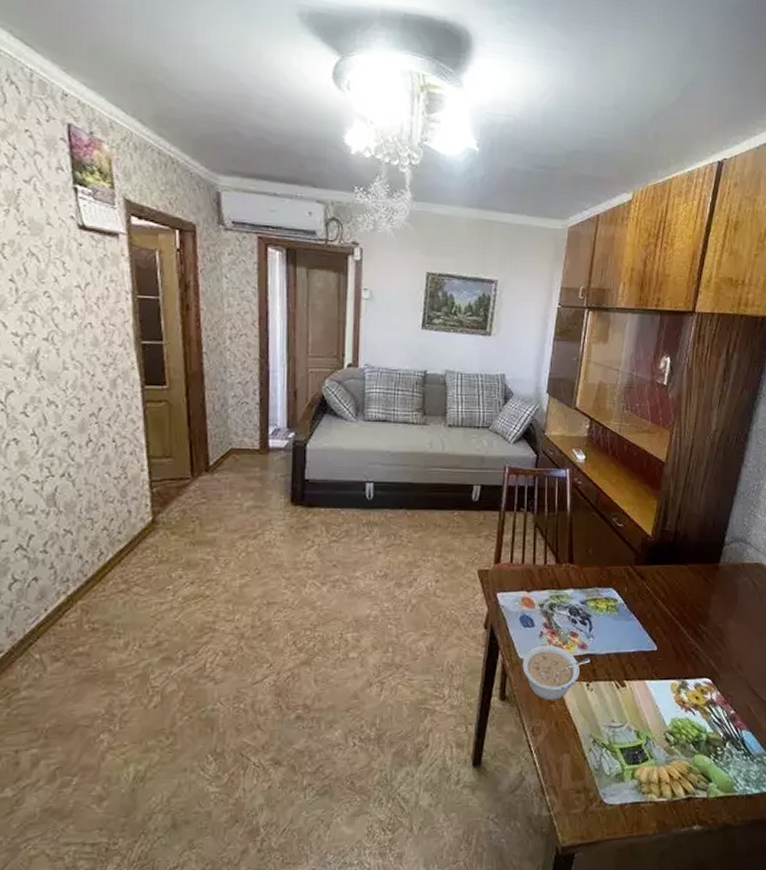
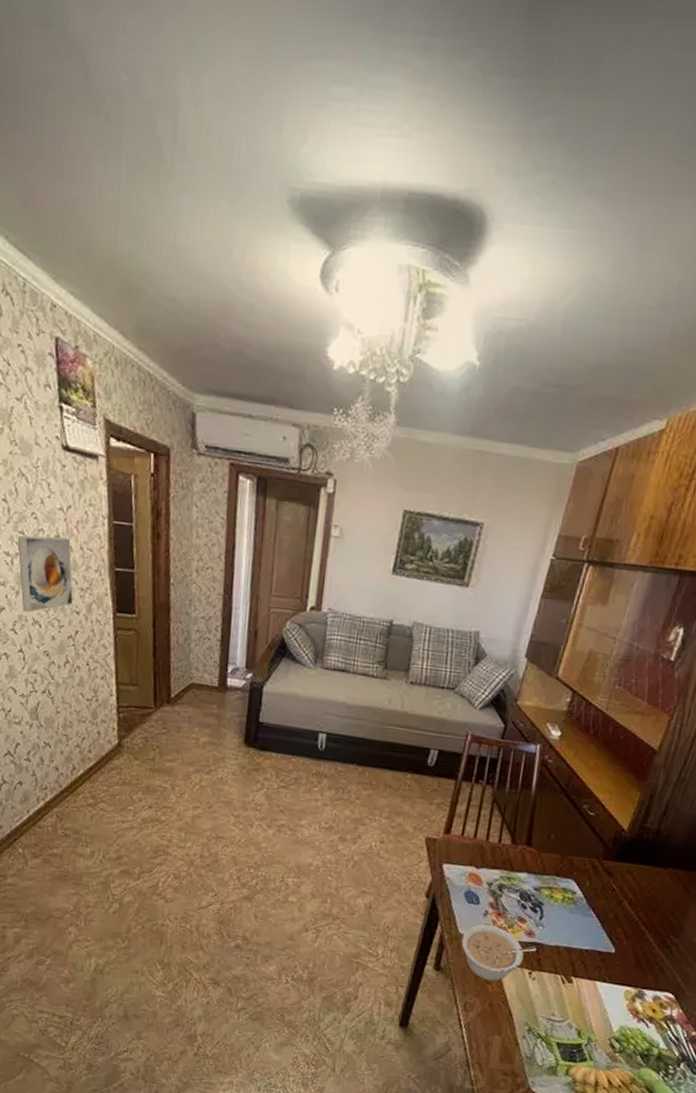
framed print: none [27,314,95,394] -> present [17,535,73,613]

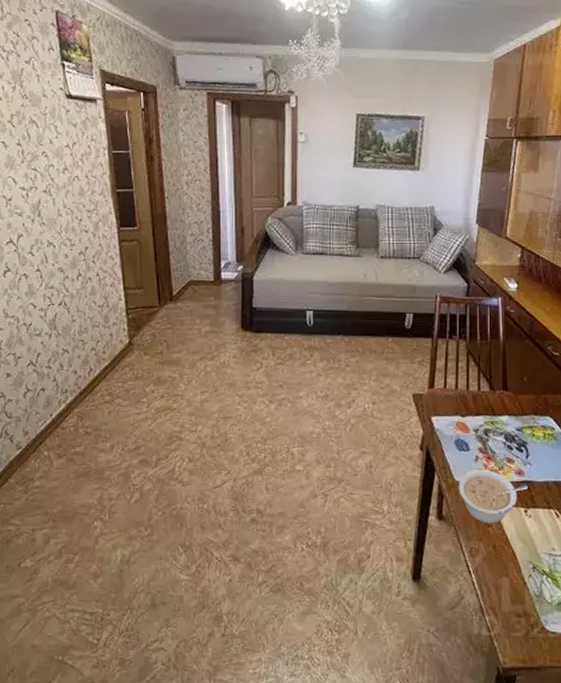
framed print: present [17,535,73,613] -> none [31,169,82,236]

